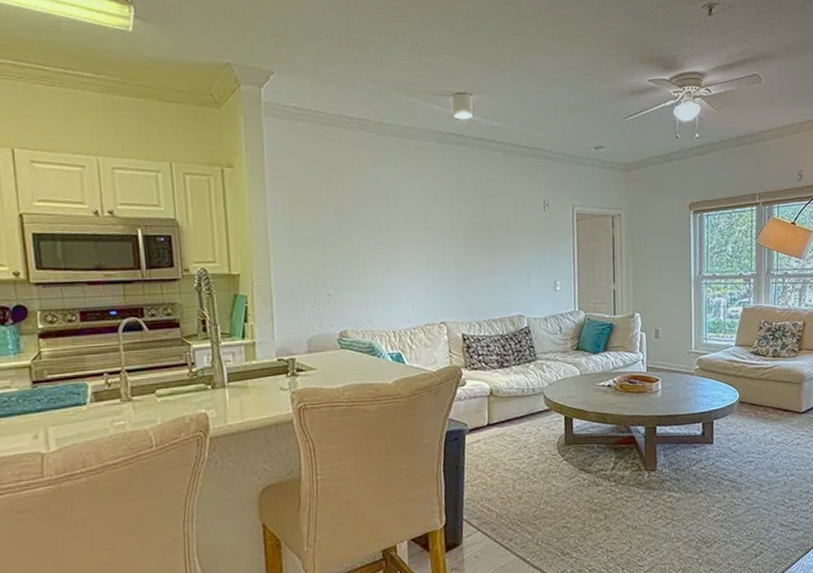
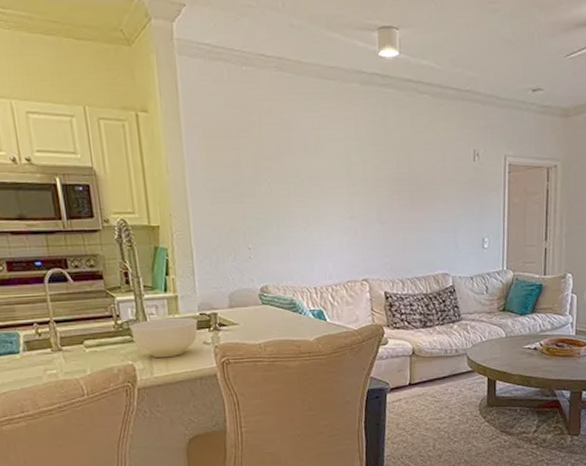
bowl: none [204,363,275,406] -> present [129,317,198,358]

